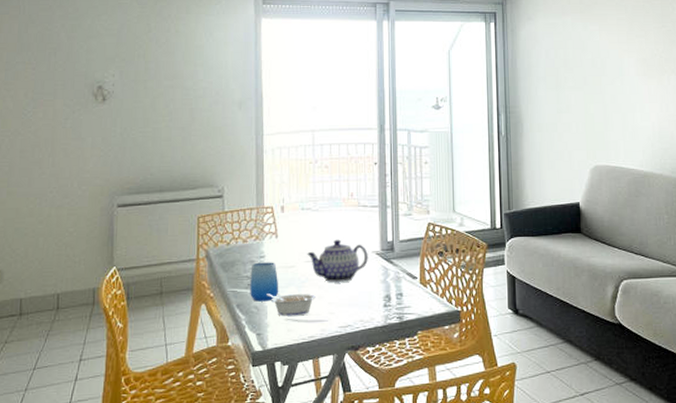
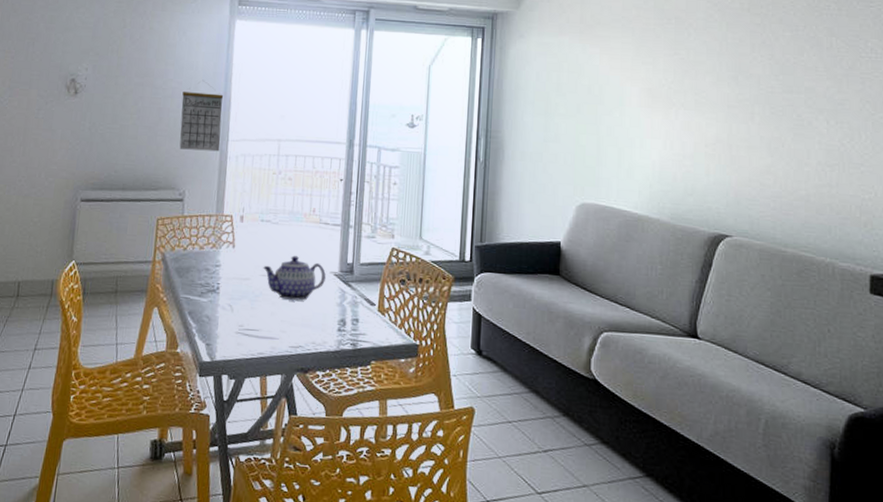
calendar: none [213,91,256,147] -> present [179,92,224,152]
cup: present [250,262,279,302] -> none [202,271,233,312]
legume: present [266,294,316,316] -> none [219,304,268,330]

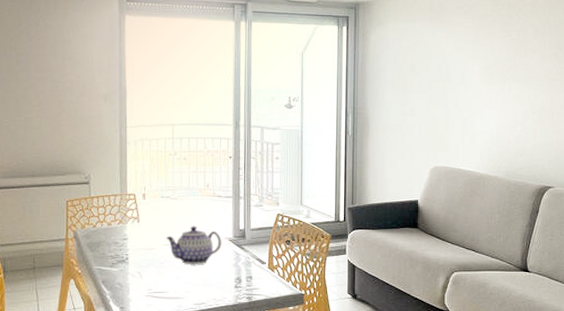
calendar: present [179,92,224,152] -> none [80,84,120,138]

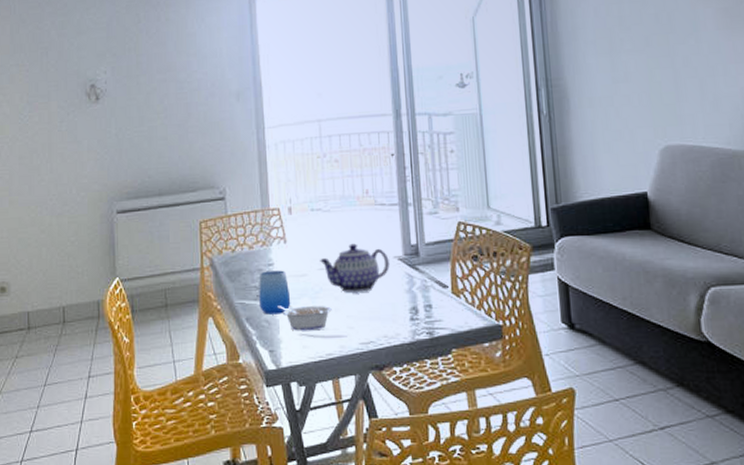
cup: none [114,244,141,279] -> present [259,270,291,315]
legume: none [129,272,173,293] -> present [277,306,332,331]

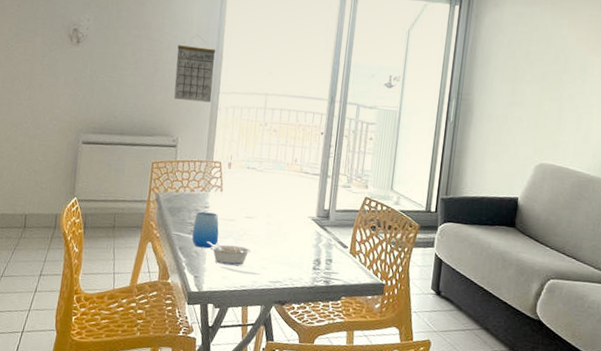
calendar: none [209,79,257,144] -> present [174,45,216,103]
teapot: present [320,243,389,292] -> none [248,200,304,241]

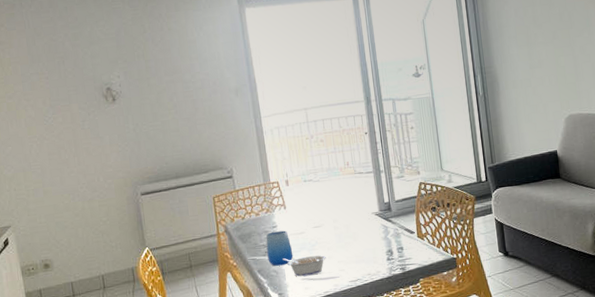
calendar: present [174,45,216,103] -> none [211,77,255,133]

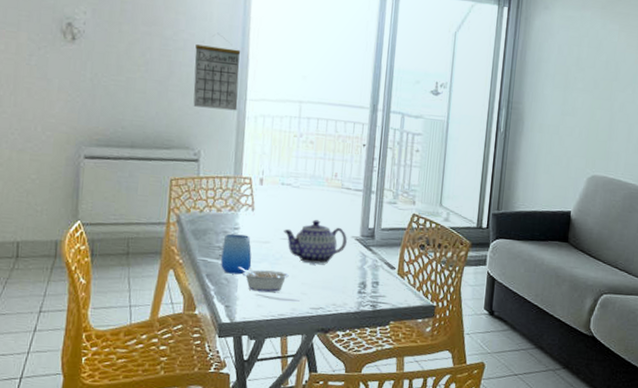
calendar: none [211,77,255,133] -> present [193,44,241,111]
teapot: none [314,205,369,244] -> present [283,219,347,264]

